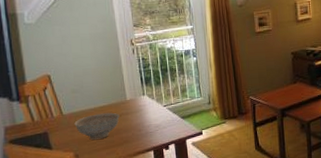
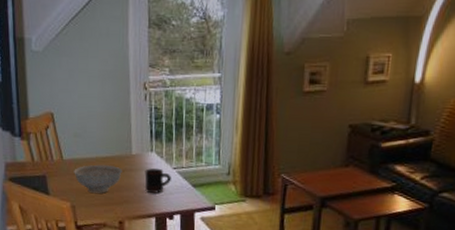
mug: none [139,108,163,130] -> present [144,168,171,193]

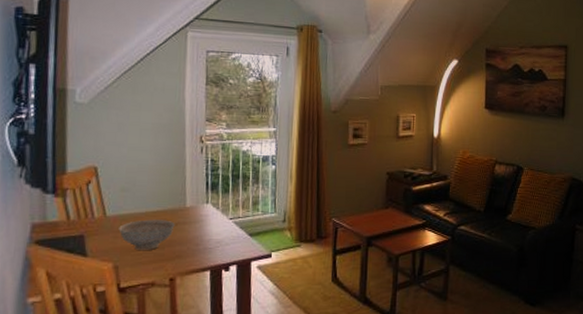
mug: present [144,168,171,193] -> none [198,219,227,245]

